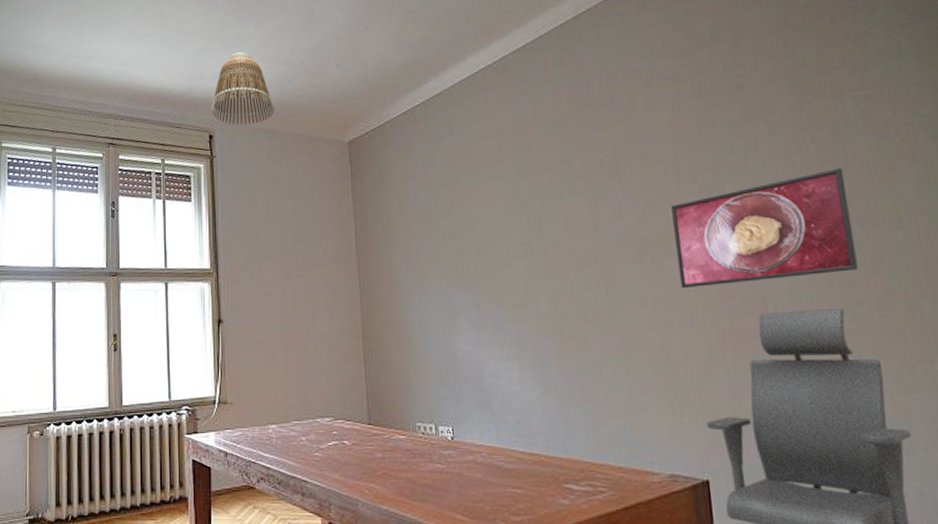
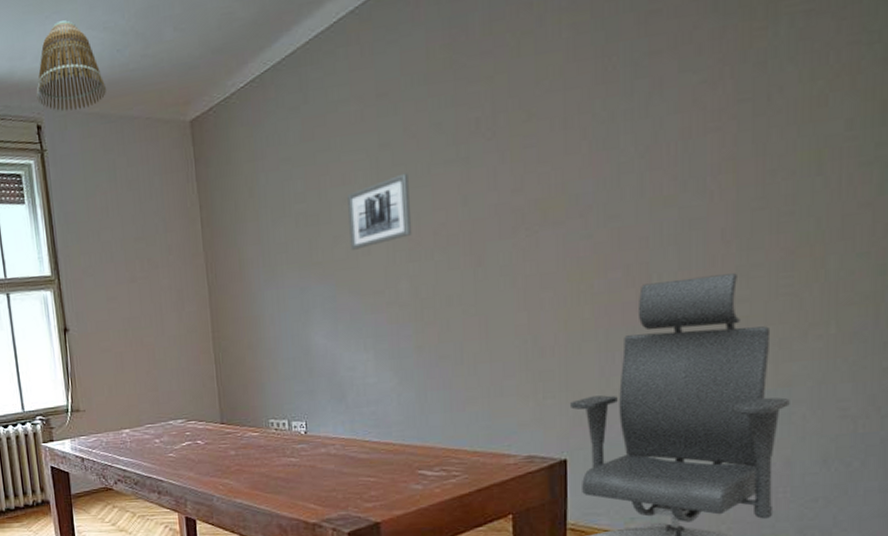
wall art: none [489,200,549,264] -> present [347,173,412,250]
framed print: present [671,167,858,288] -> none [554,106,763,262]

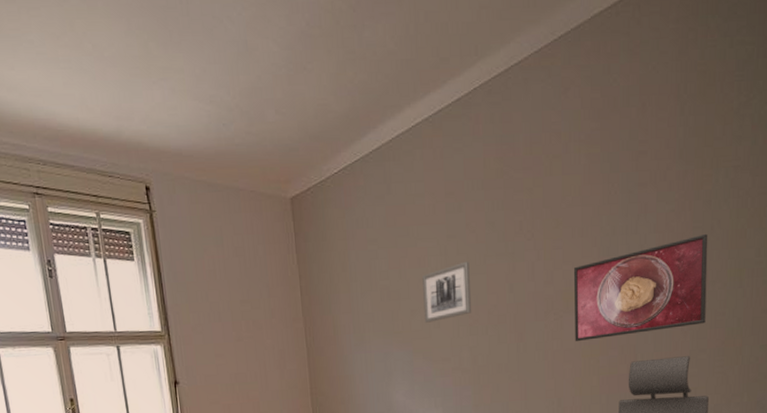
lamp shade: present [36,20,106,112] -> none [144,88,213,177]
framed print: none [554,106,763,262] -> present [574,233,708,341]

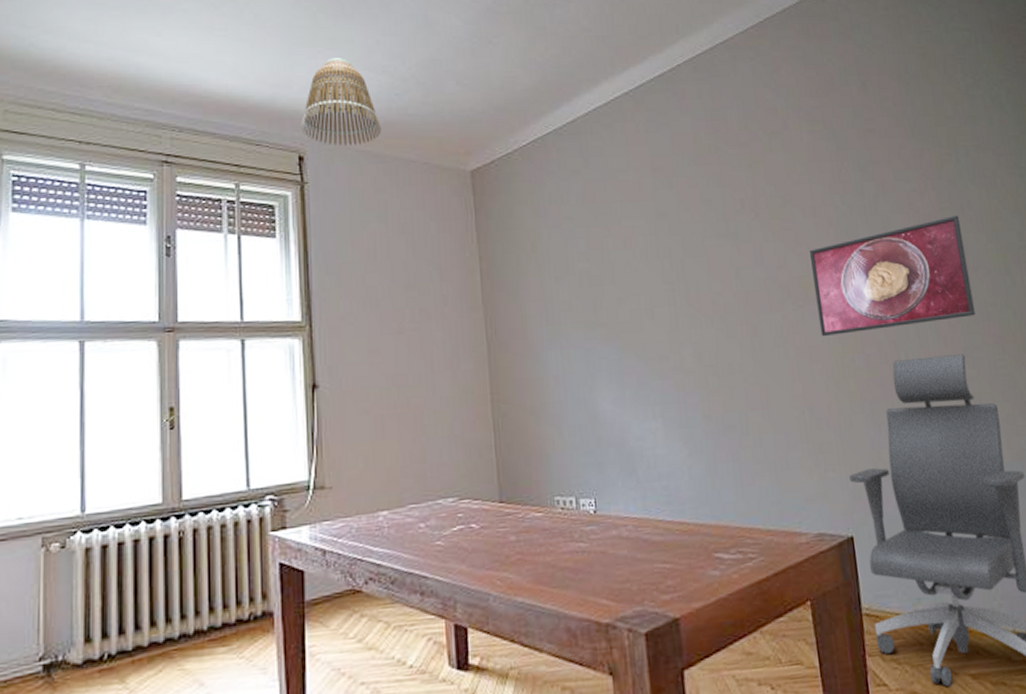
lamp shade: none [144,88,213,177] -> present [301,58,381,147]
wall art: present [422,261,472,323] -> none [629,242,692,313]

